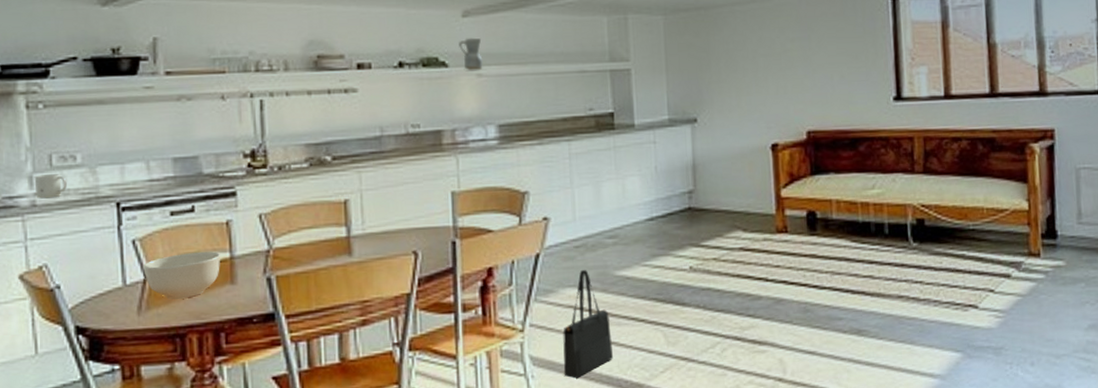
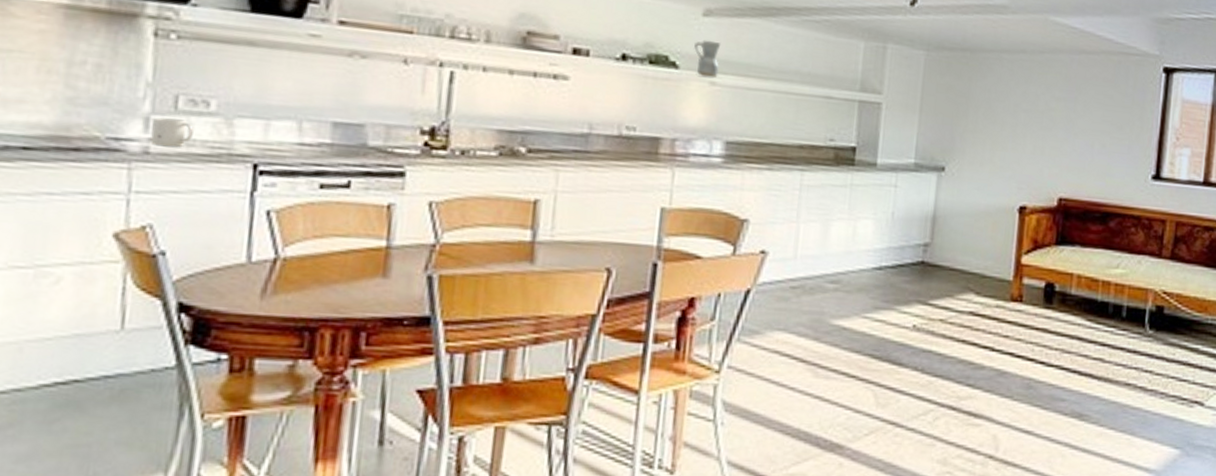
bowl: present [143,252,221,300] -> none [275,234,376,287]
tote bag: present [563,269,614,379] -> none [757,312,818,431]

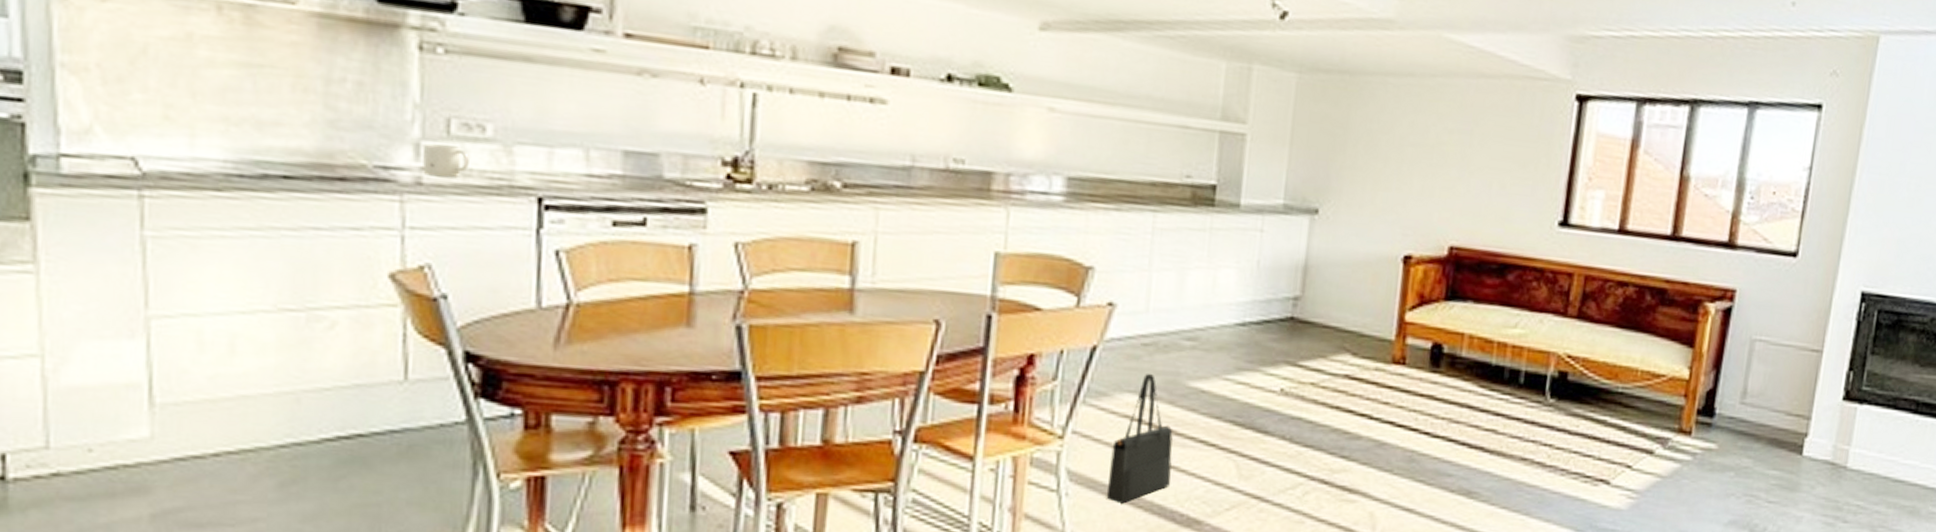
ceramic pitcher: present [694,39,720,79] -> none [1030,58,1059,104]
tote bag: none [757,312,818,431] -> present [1106,373,1173,504]

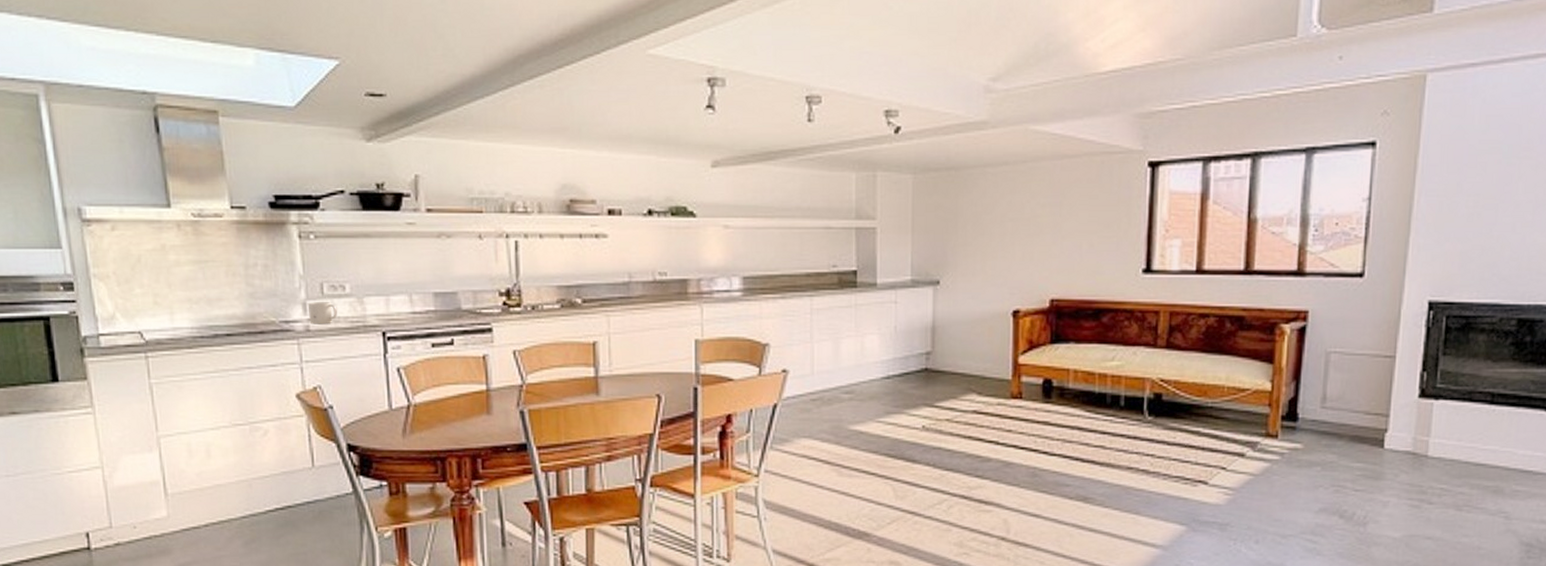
tote bag: present [1106,373,1173,504] -> none [795,421,843,524]

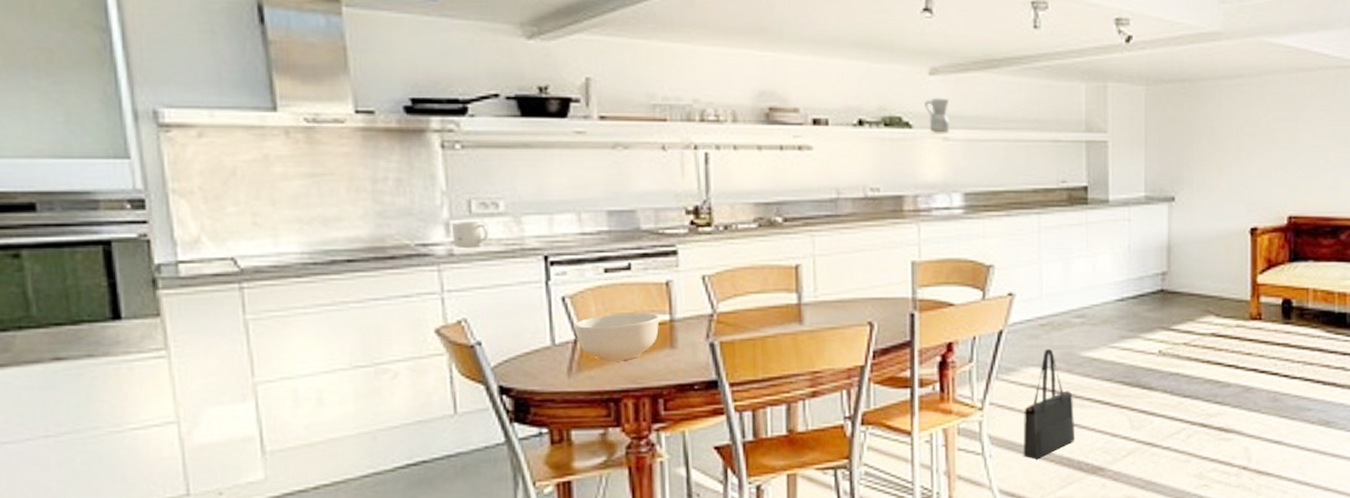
bowl: none [407,383,478,425] -> present [574,313,660,362]
ceramic pitcher: none [707,188,730,222] -> present [925,98,950,134]
tote bag: none [795,421,843,524] -> present [1023,348,1076,460]

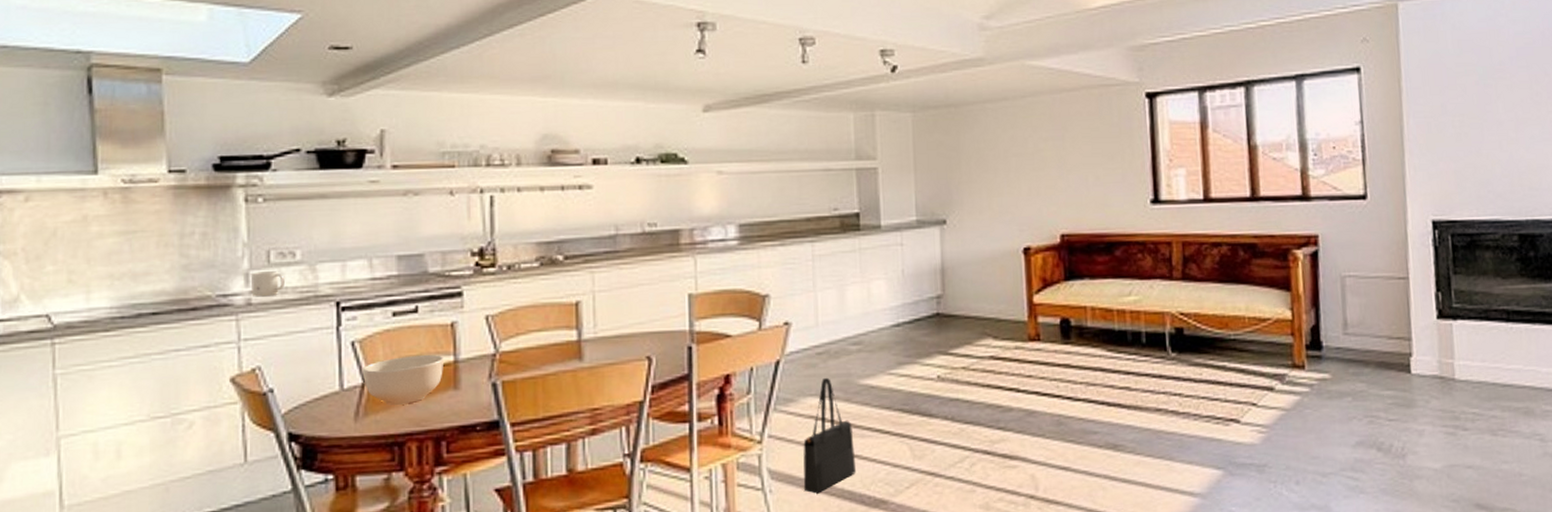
ceramic pitcher: present [925,98,950,134] -> none [699,133,724,168]

